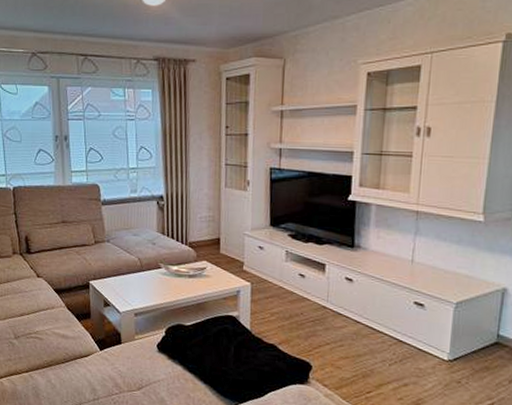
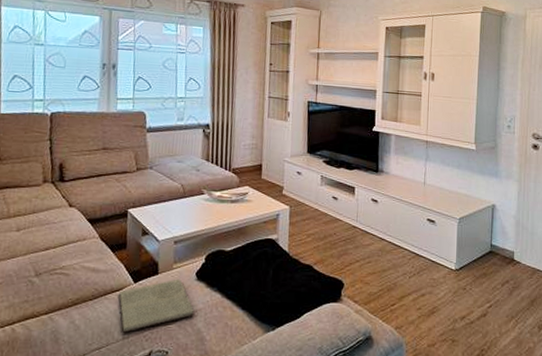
book: none [86,349,157,395] -> present [118,278,195,333]

